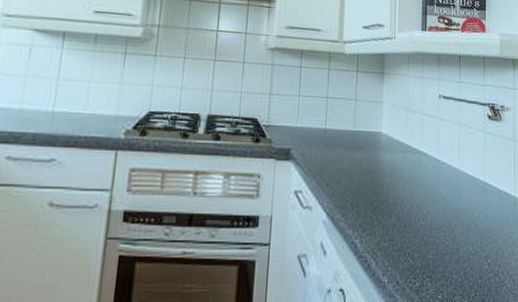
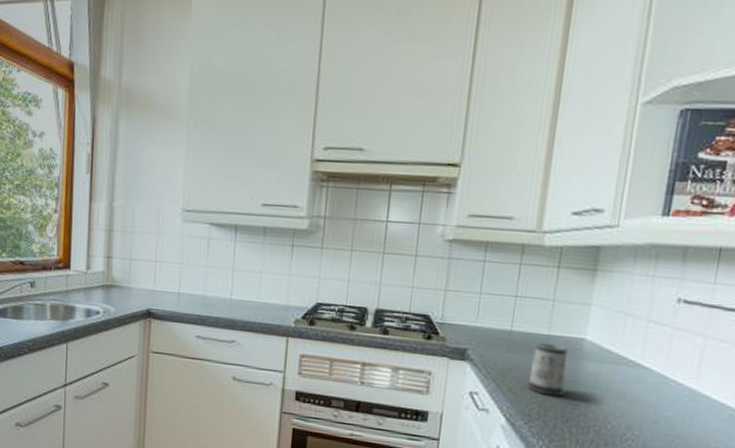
mug: none [341,137,370,187] -> present [527,342,568,397]

